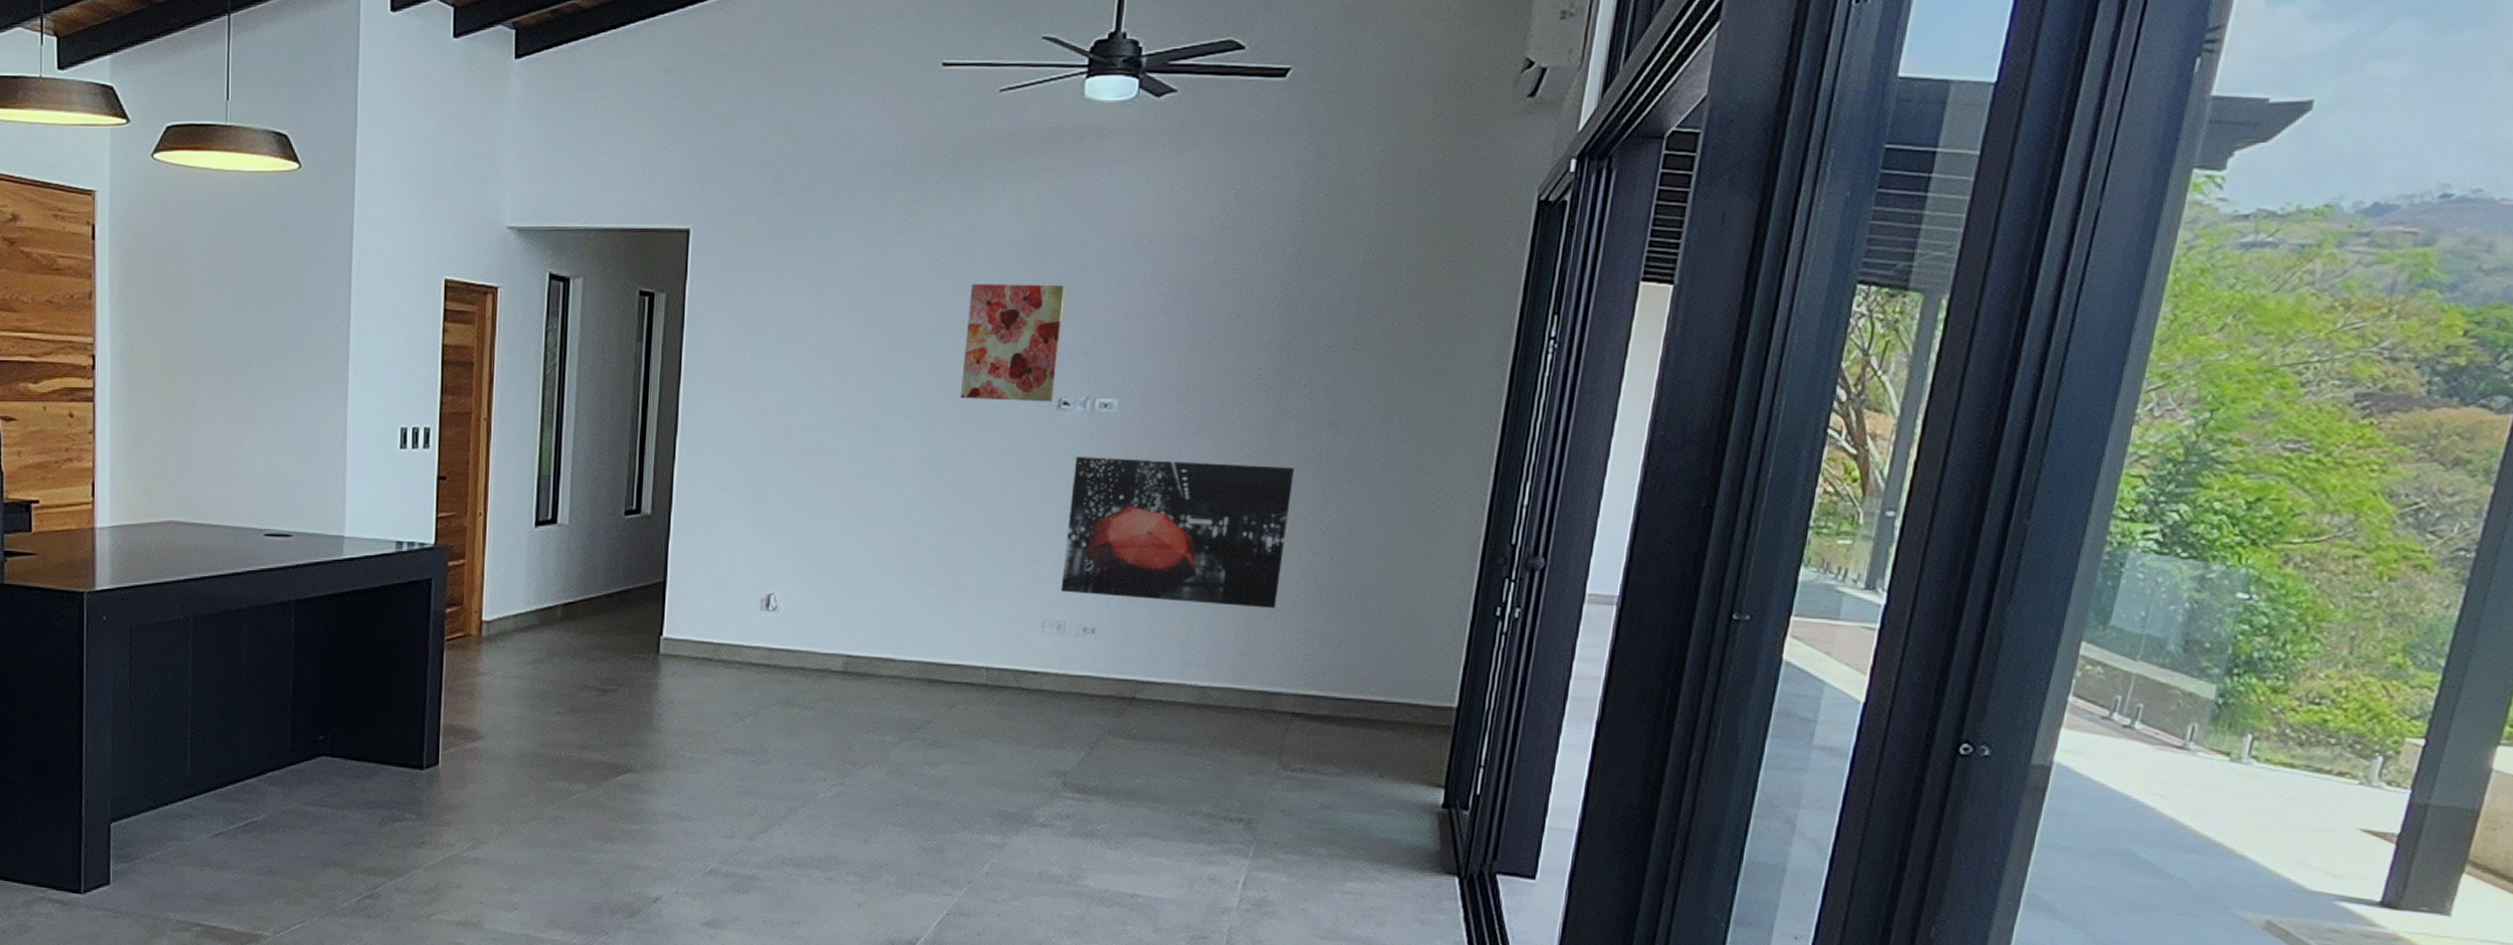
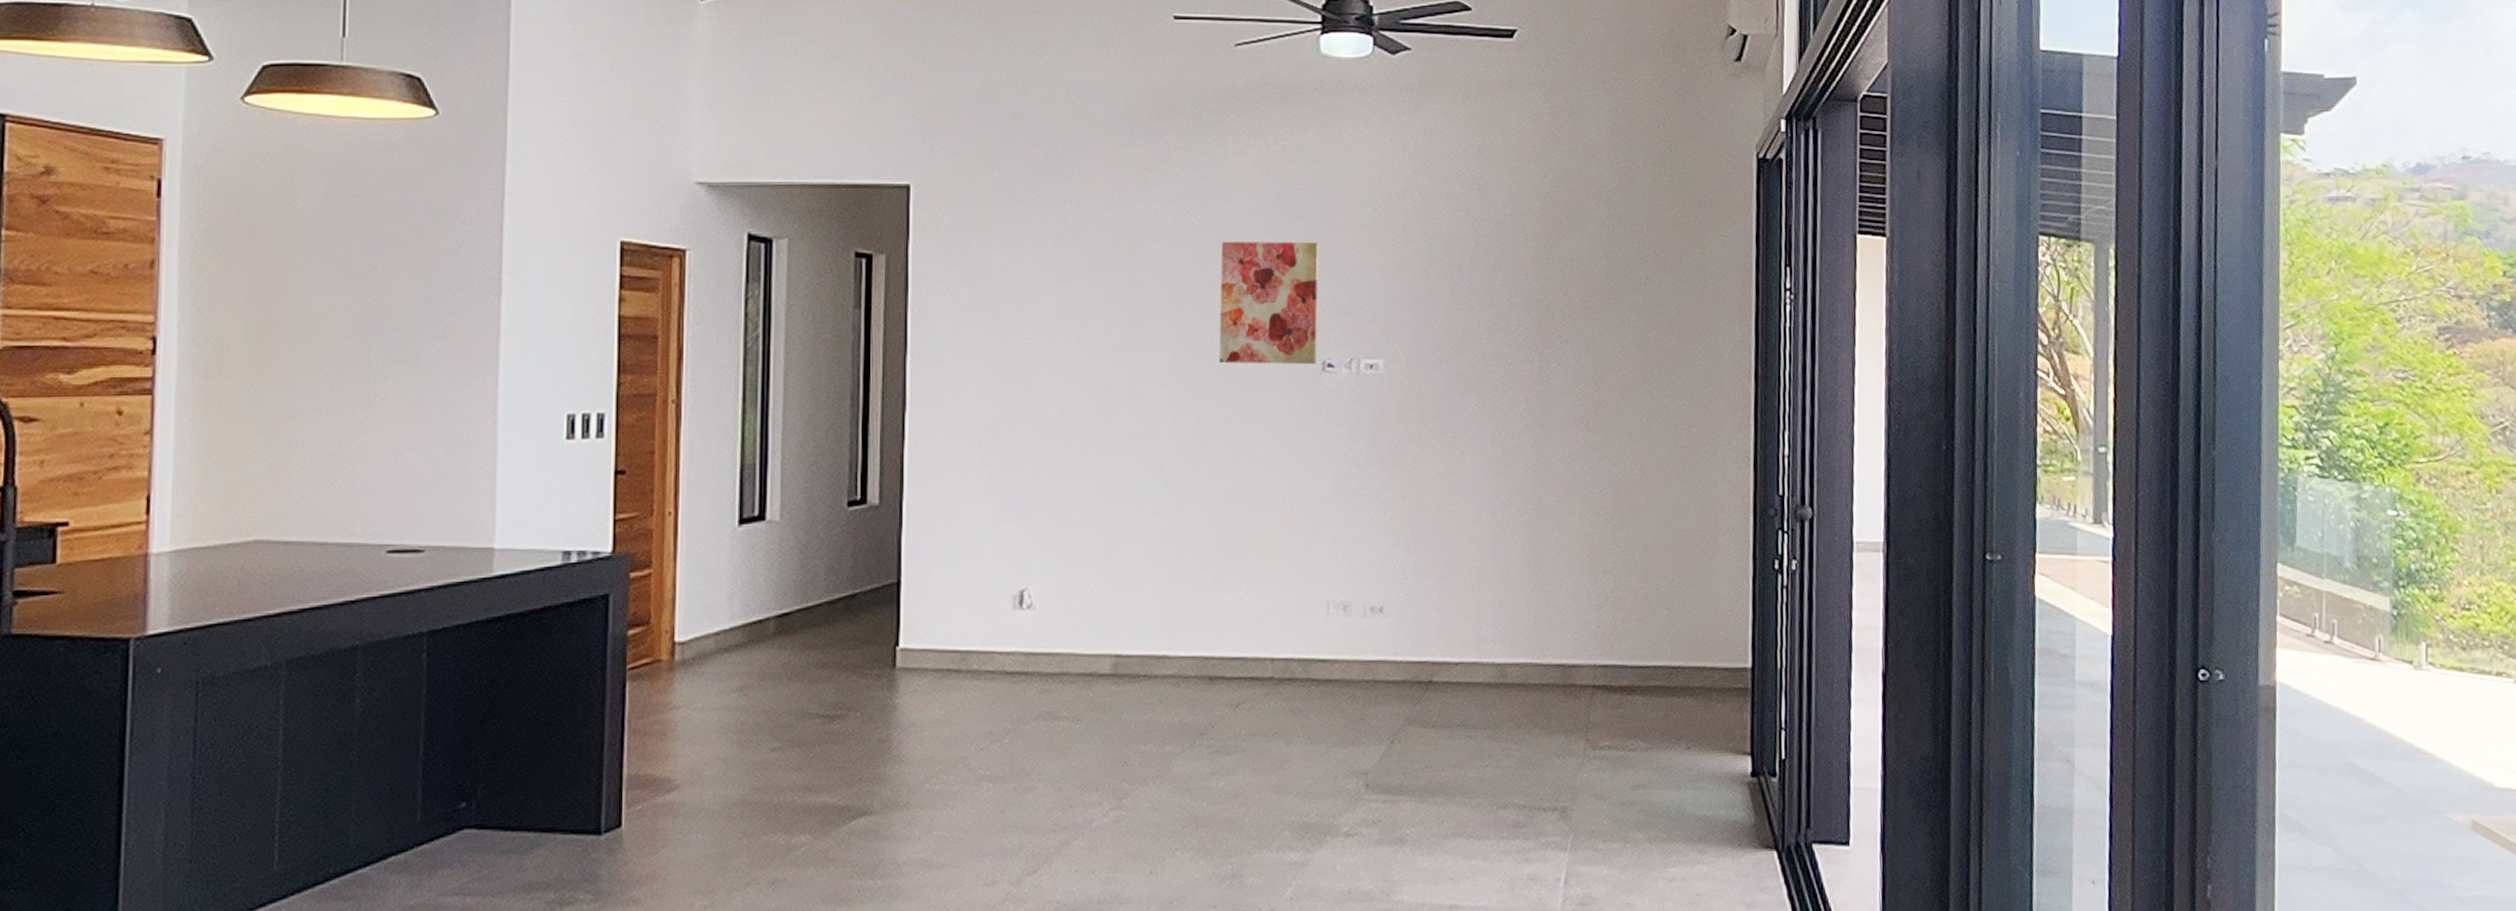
wall art: present [1061,457,1294,609] -> none [1343,421,1566,575]

